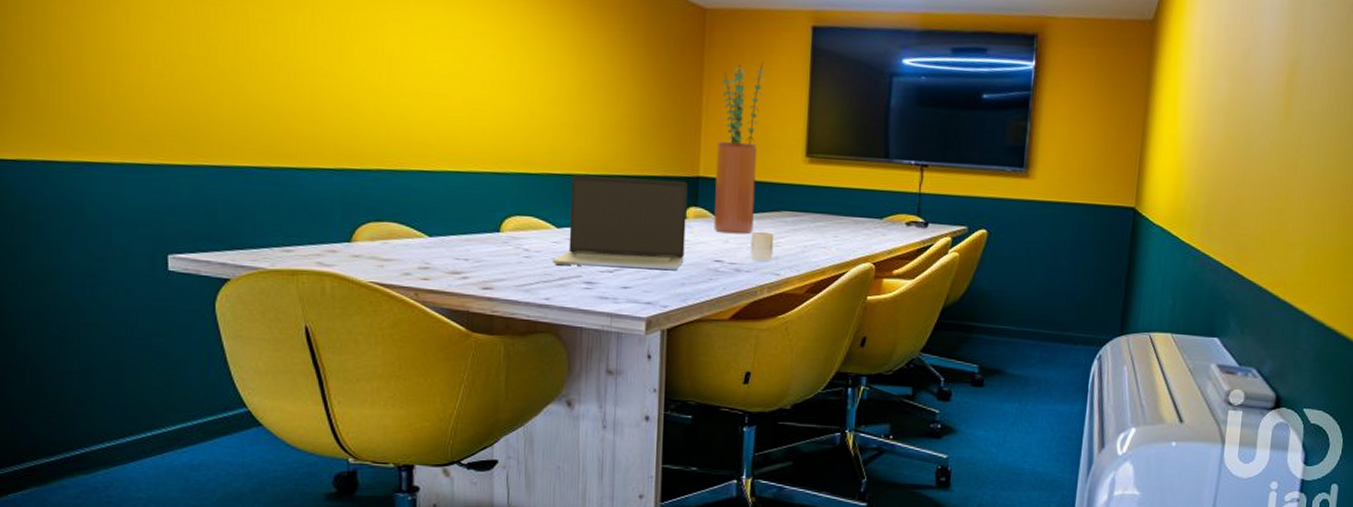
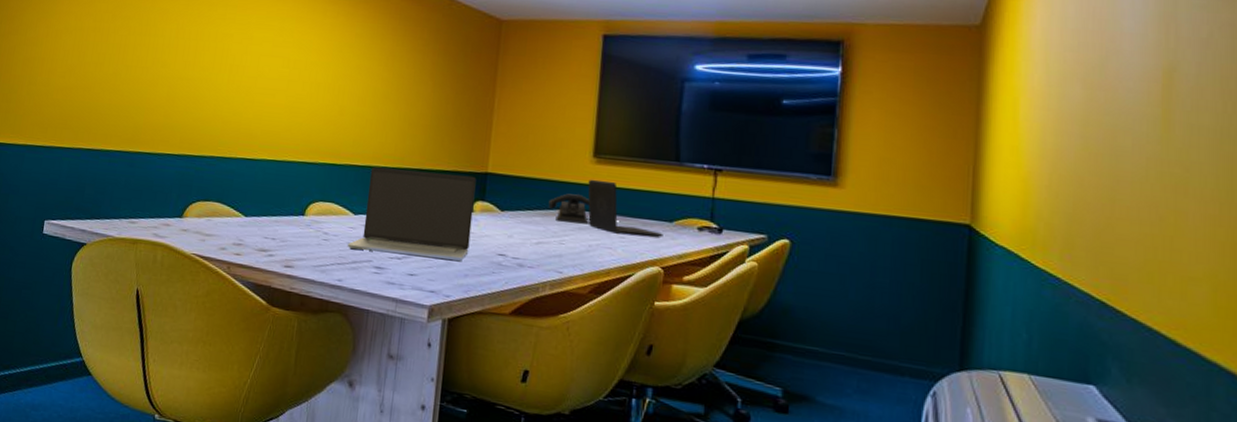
vase: present [714,60,764,235] -> none [499,66,555,231]
mug: present [750,231,774,262] -> none [533,228,559,260]
telephone: none [763,195,804,225] -> present [548,193,590,225]
laptop: none [801,179,874,234] -> present [588,179,663,238]

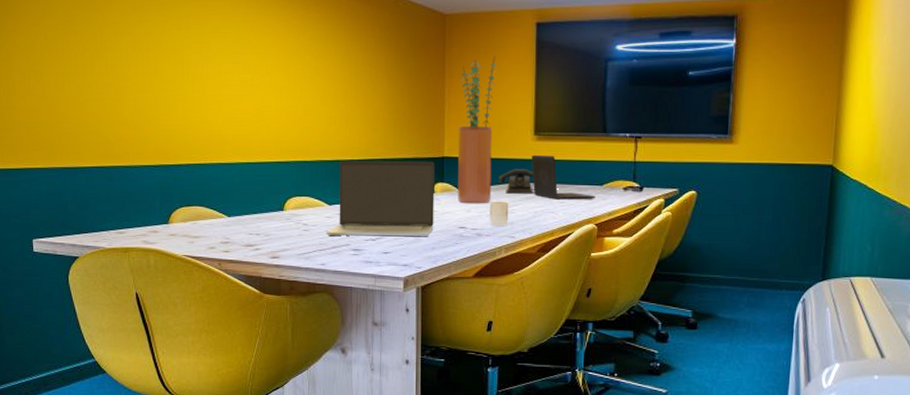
vase: none [499,66,555,231] -> present [457,55,496,204]
mug: none [533,228,559,260] -> present [489,201,509,227]

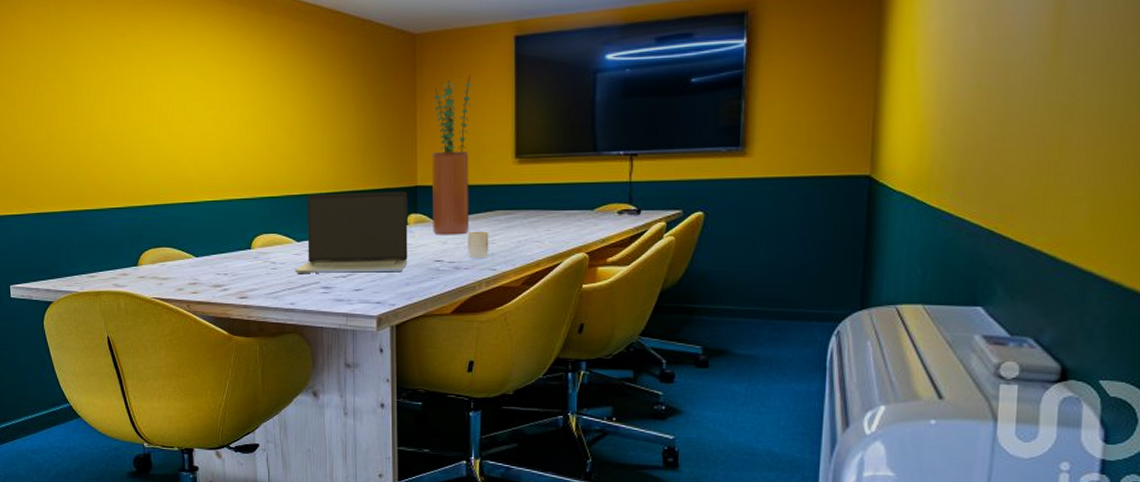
telephone: present [499,169,534,194] -> none [477,195,517,223]
laptop: present [531,154,596,200] -> none [513,178,586,227]

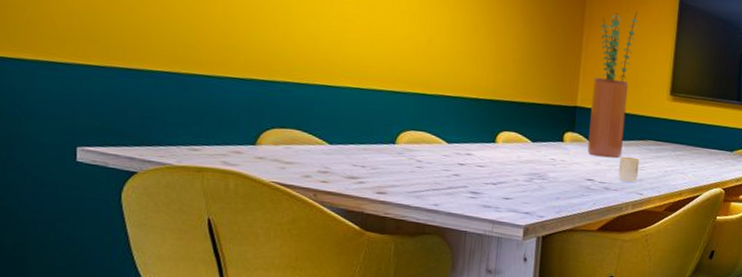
laptop: present [294,191,408,273] -> none [441,98,566,186]

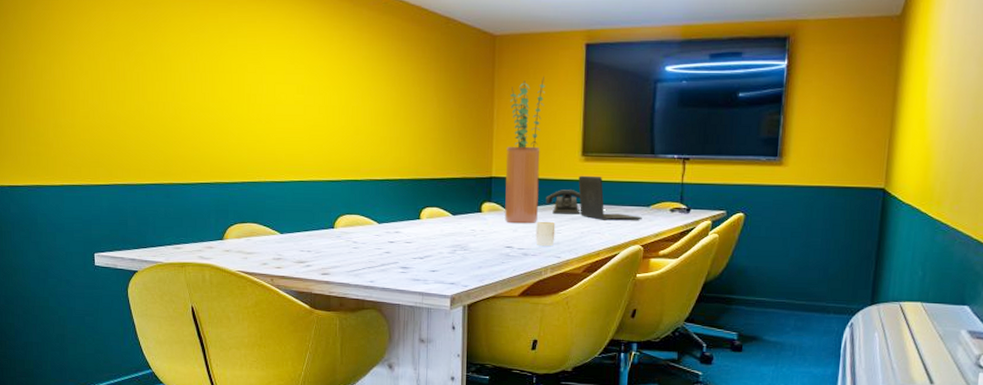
telephone: none [631,126,666,153] -> present [546,189,581,215]
laptop: none [665,114,725,164] -> present [578,175,642,221]

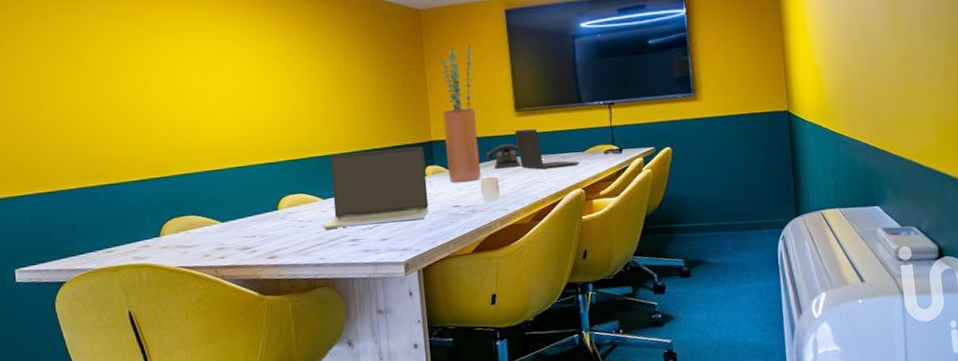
laptop: none [375,180,483,256] -> present [322,146,429,229]

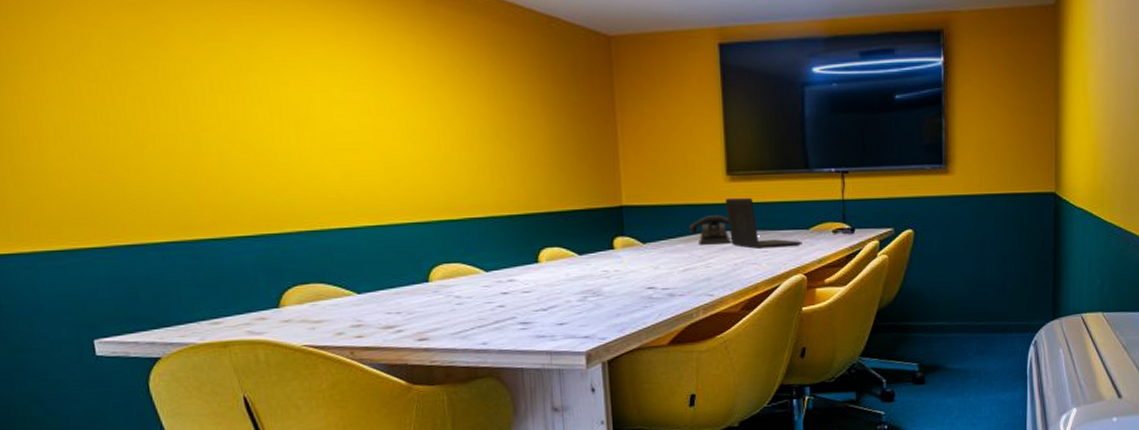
laptop: present [322,146,429,229] -> none [484,212,617,308]
vase: present [440,42,481,184] -> none [635,83,682,260]
mug: present [480,176,501,202] -> none [681,254,705,284]

